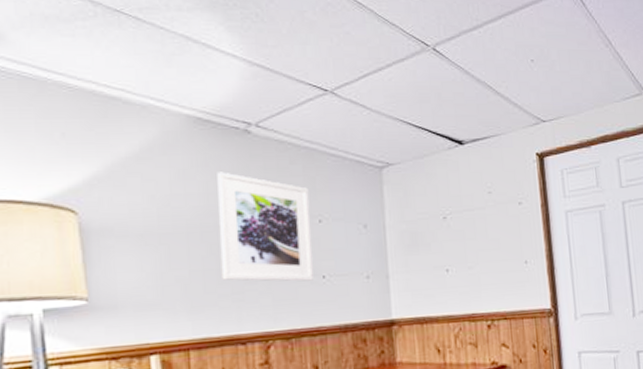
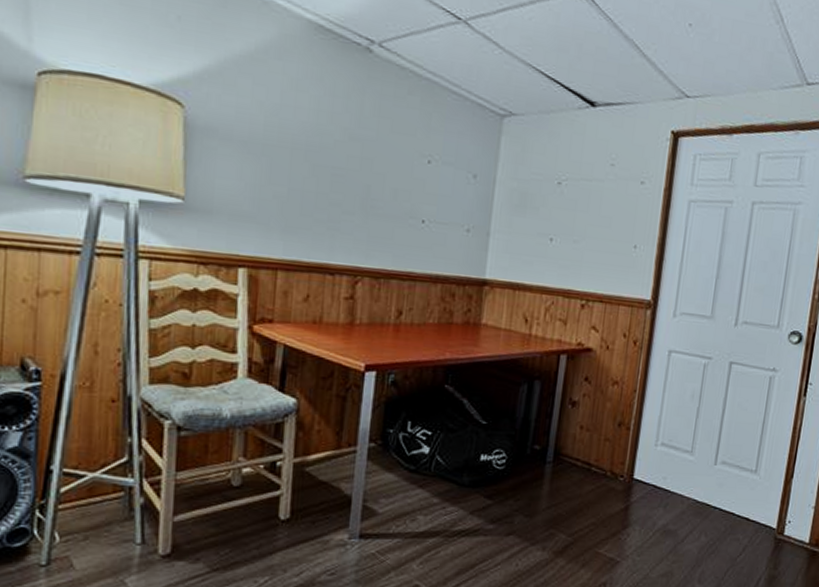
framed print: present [217,172,313,282] -> none [320,88,423,223]

